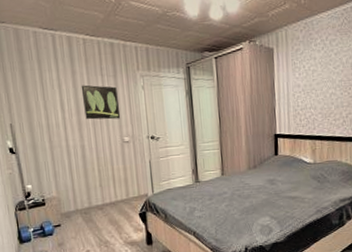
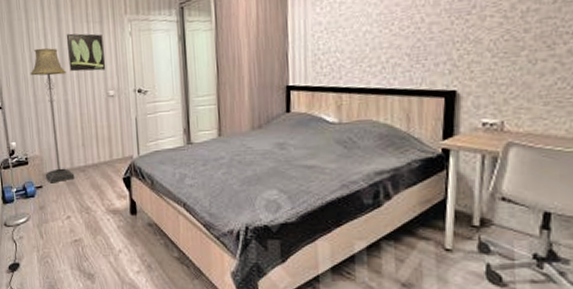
floor lamp: none [45,97,93,222] -> present [30,48,75,183]

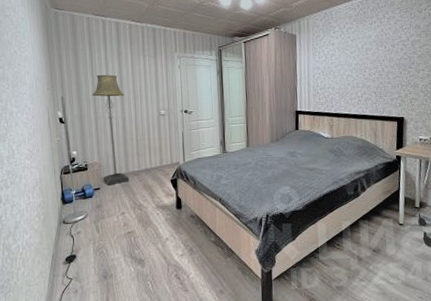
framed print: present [66,33,106,72] -> none [125,64,159,95]

